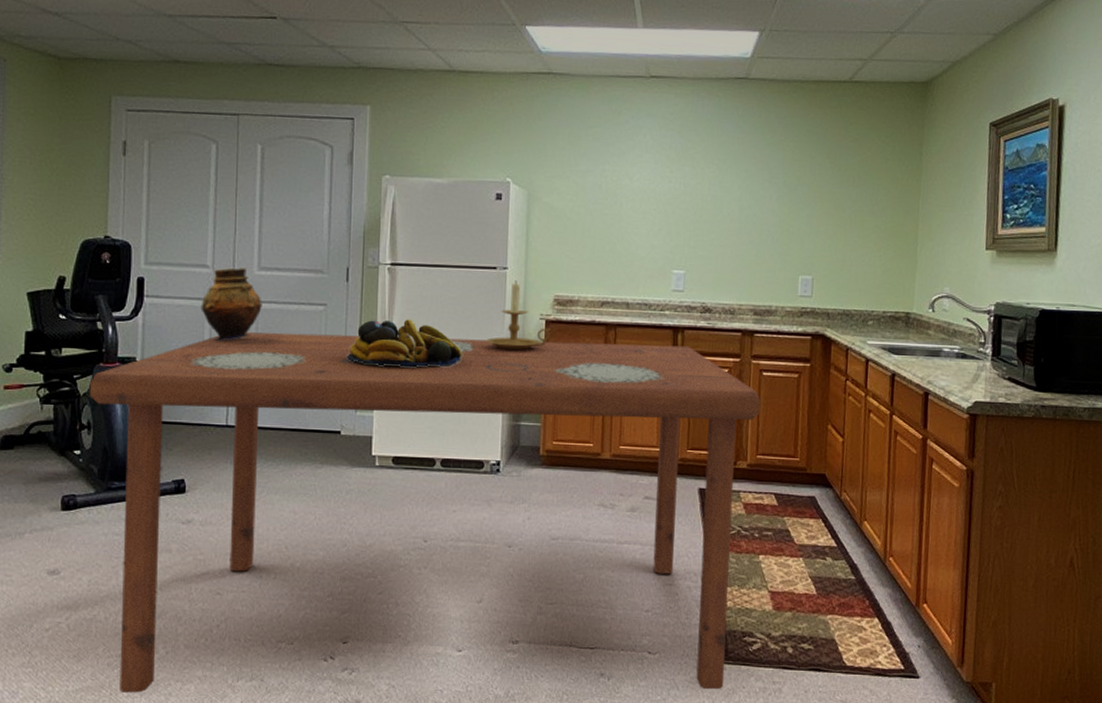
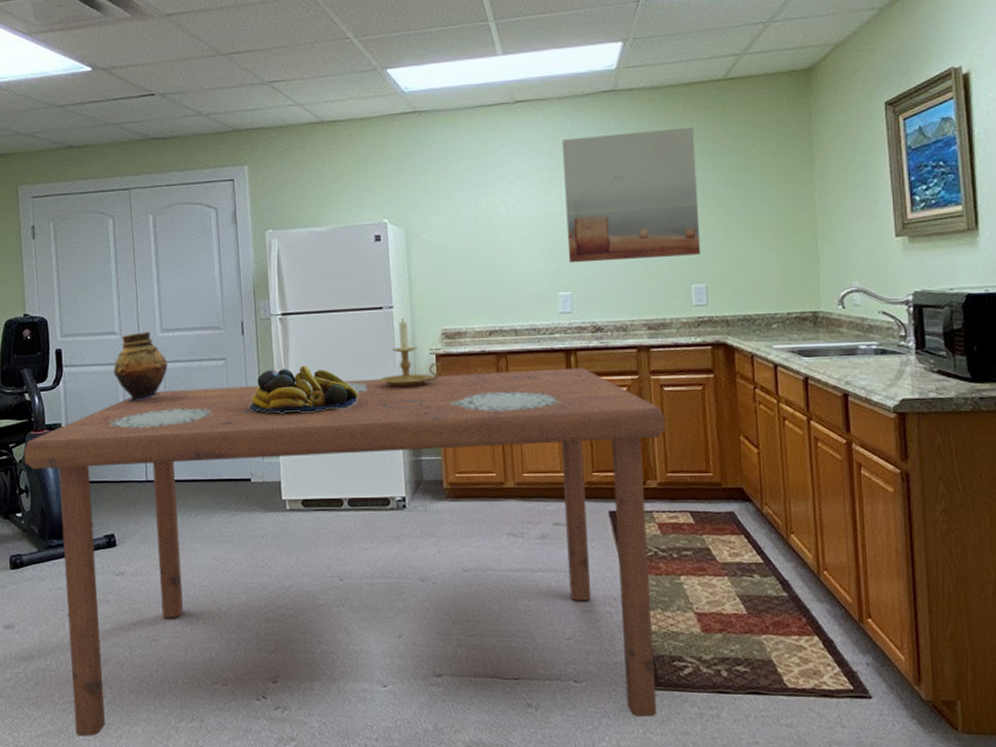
wall art: none [686,119,817,248] -> present [561,127,701,263]

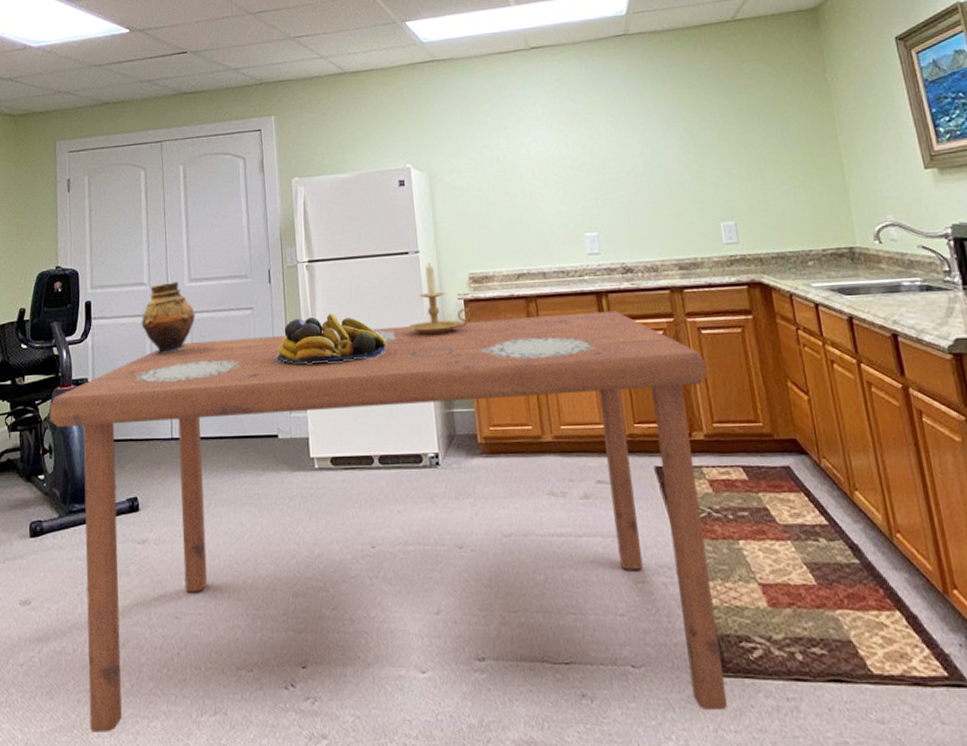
wall art: present [561,127,701,263] -> none [578,66,727,204]

